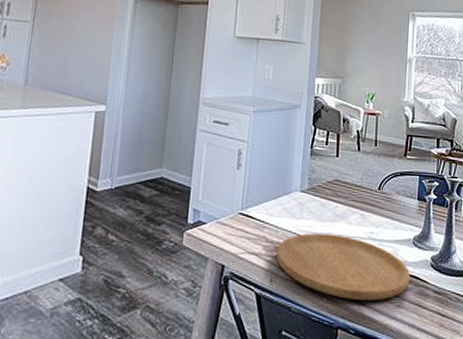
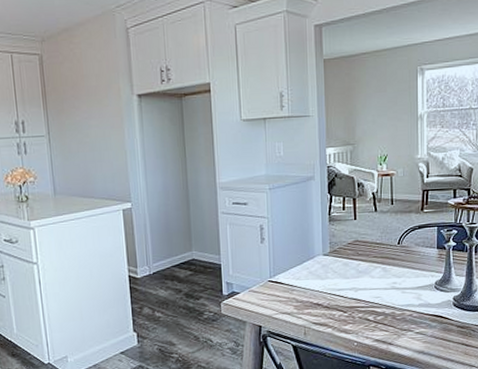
cutting board: present [276,233,410,301] -> none [306,288,434,342]

